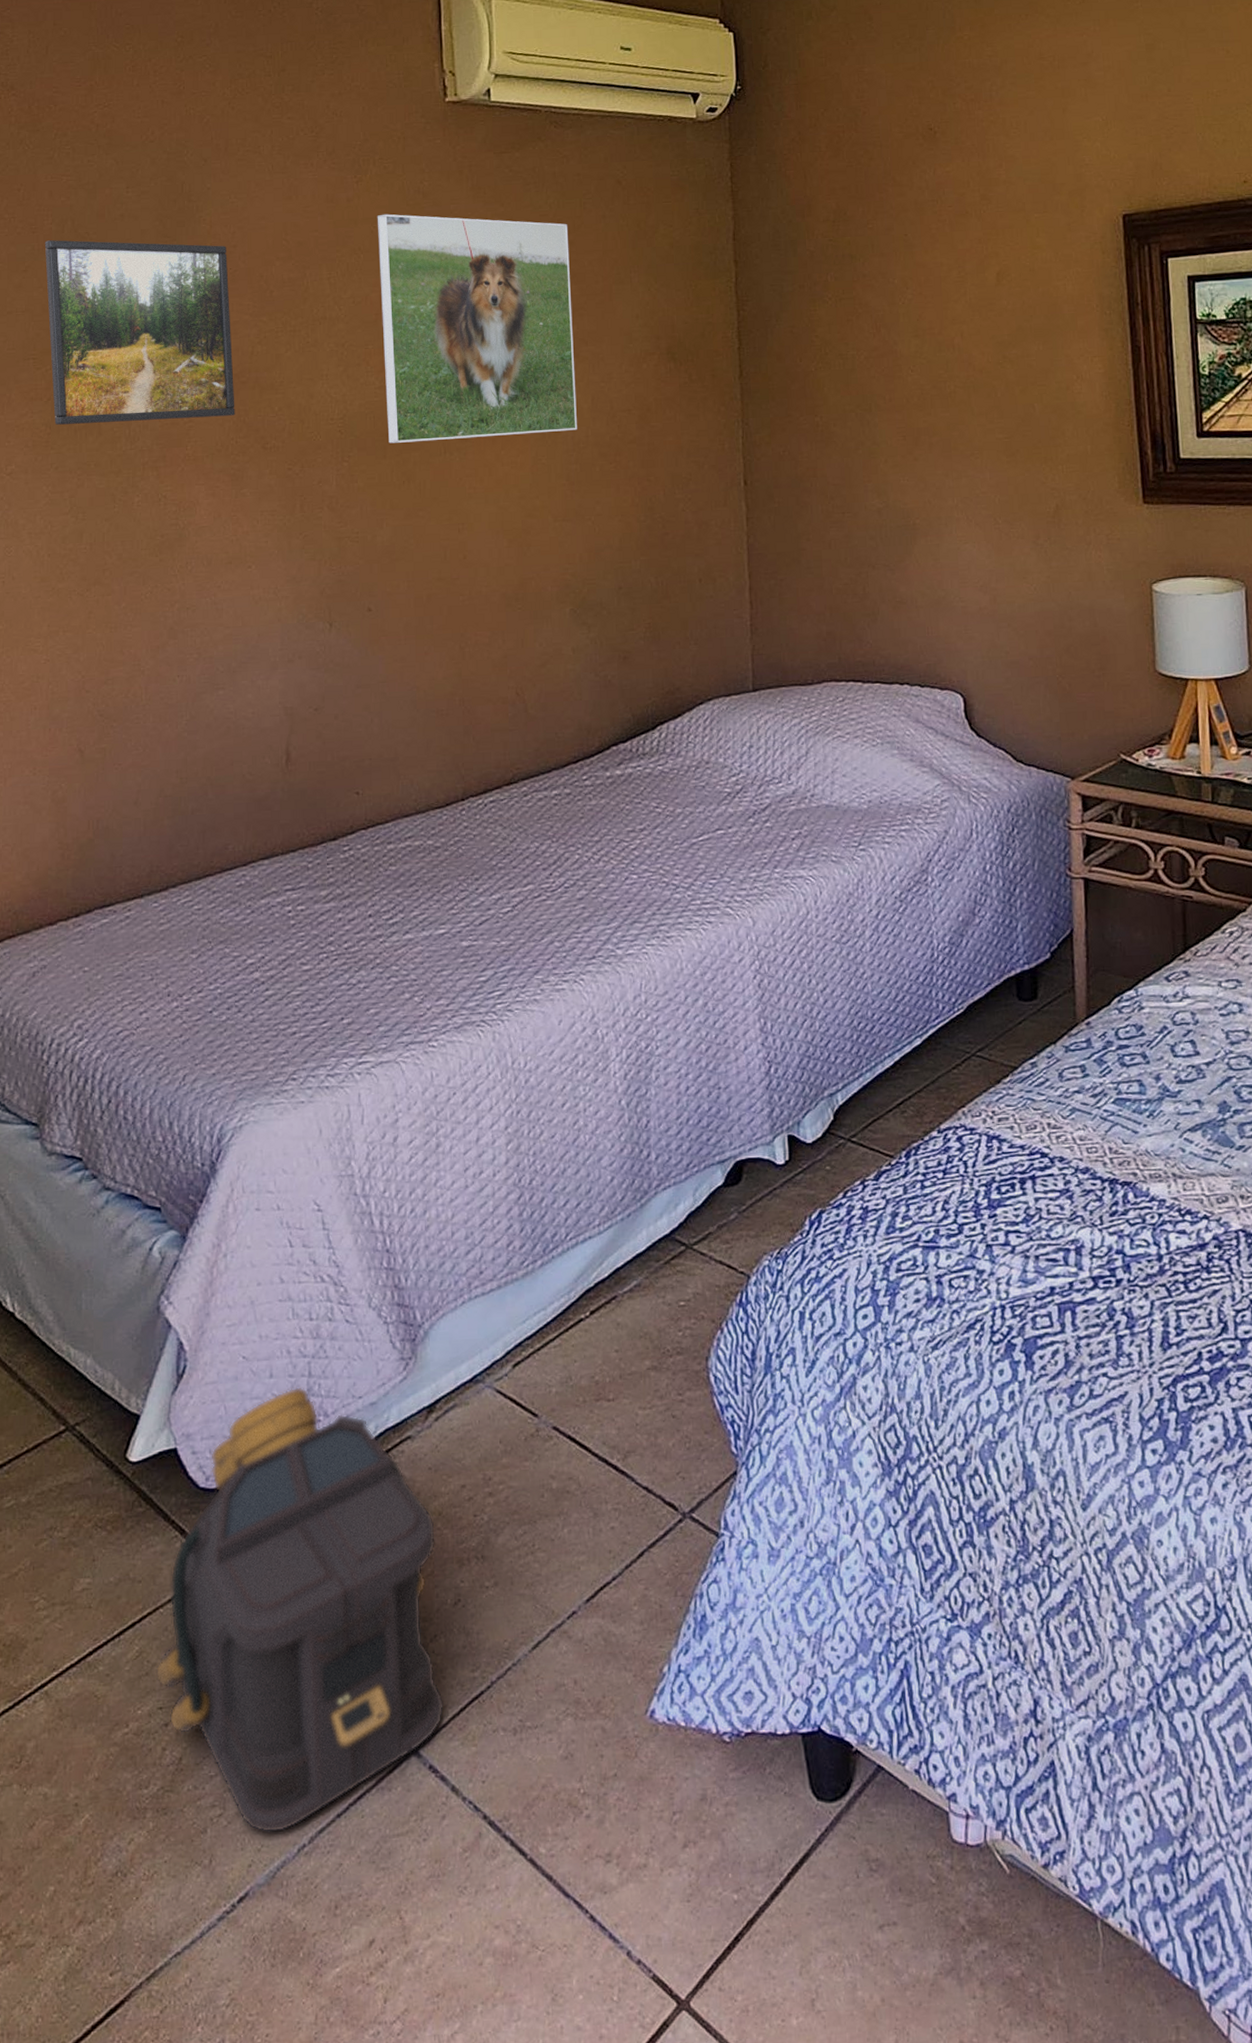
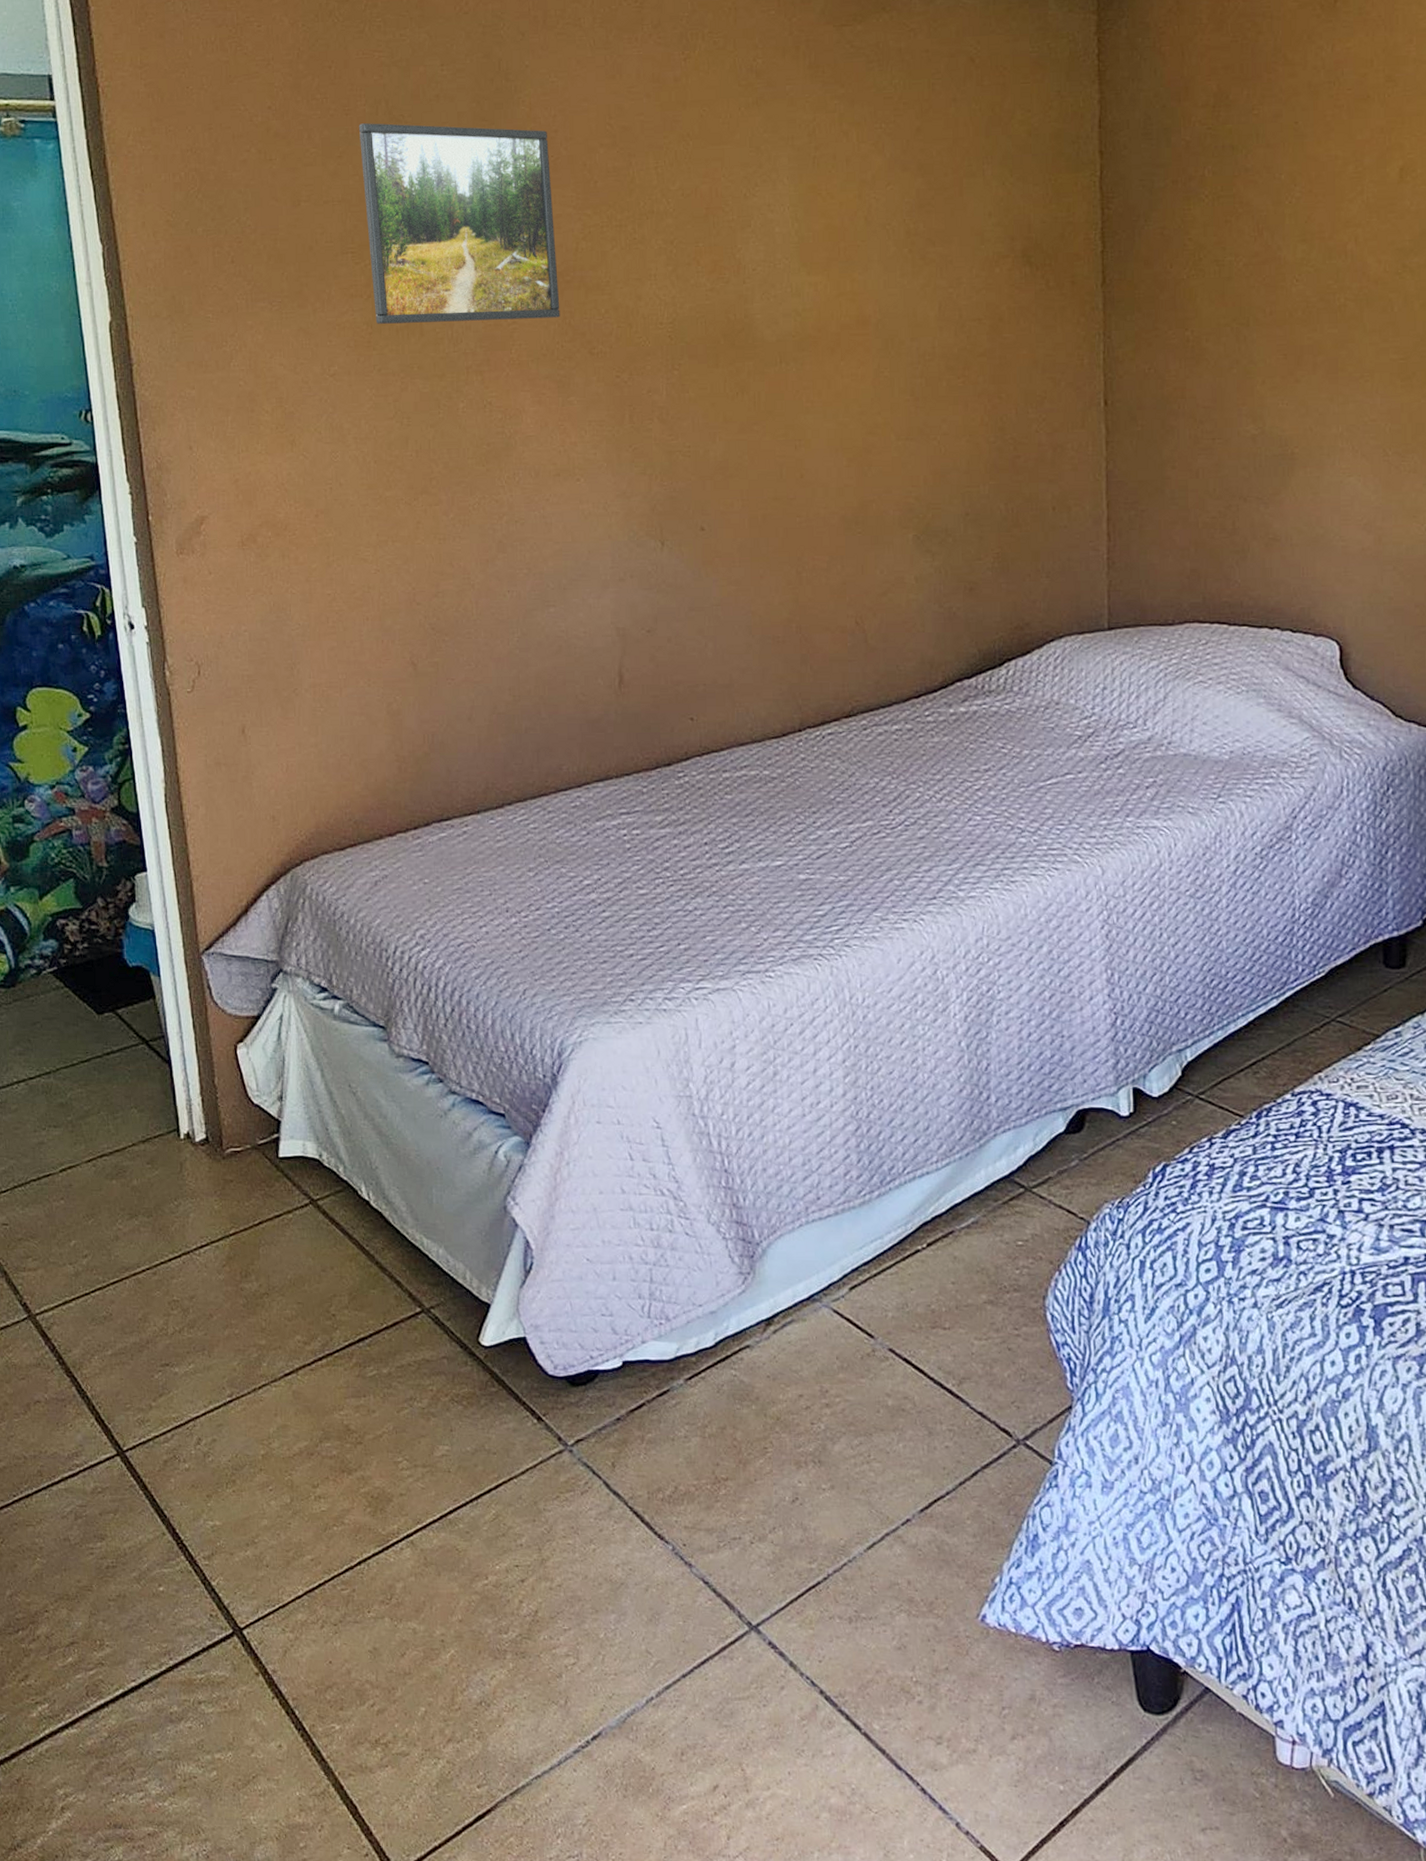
backpack: present [155,1387,445,1834] -> none [511,1291,783,1685]
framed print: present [377,214,577,444] -> none [706,95,923,351]

